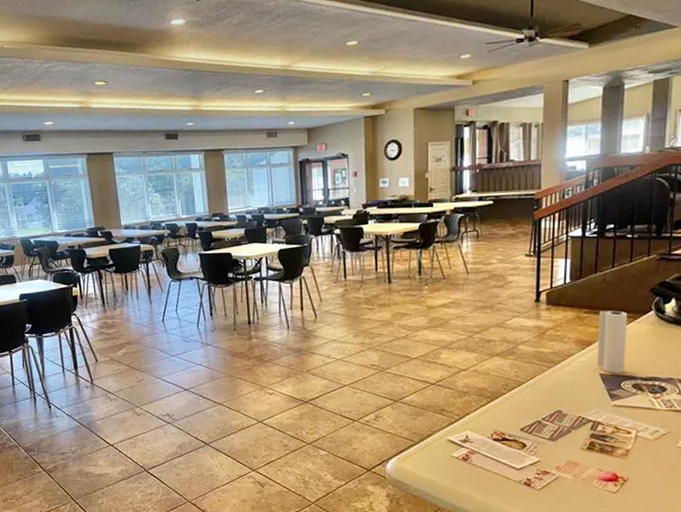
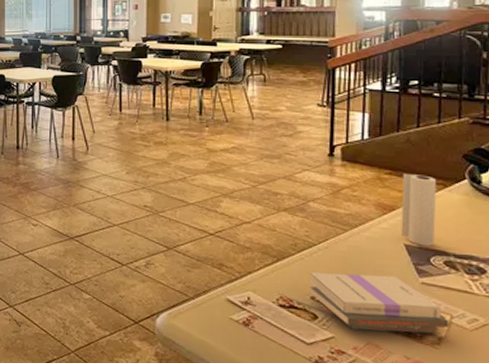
books: none [519,402,635,452] -> present [309,272,449,334]

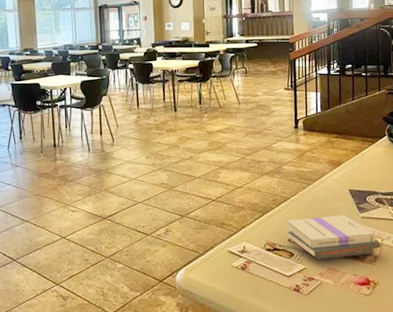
paper towel roll: present [401,174,437,247] -> none [345,135,369,189]

